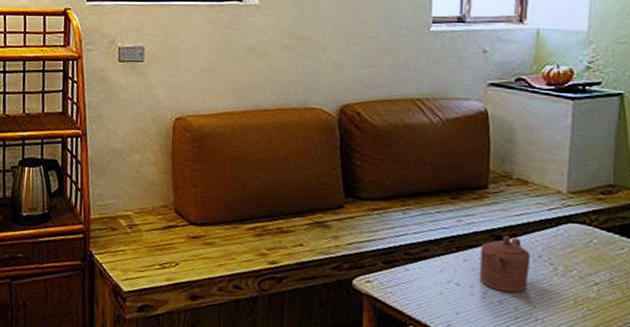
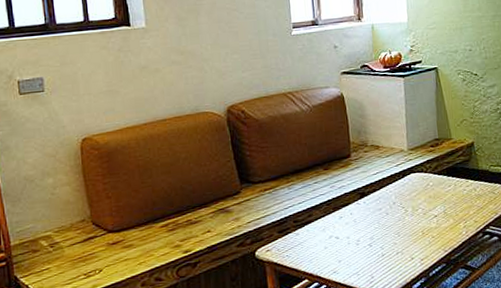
teapot: present [479,235,531,293] -> none [351,191,388,237]

